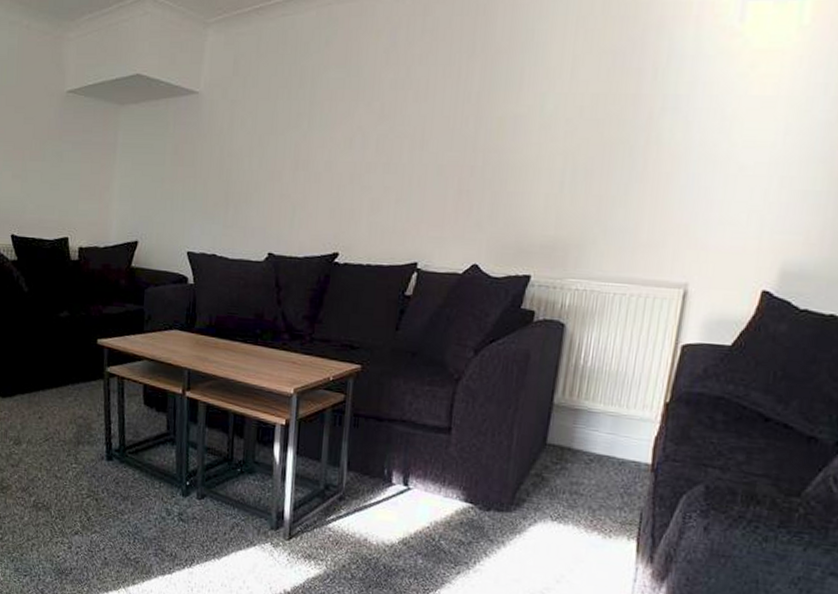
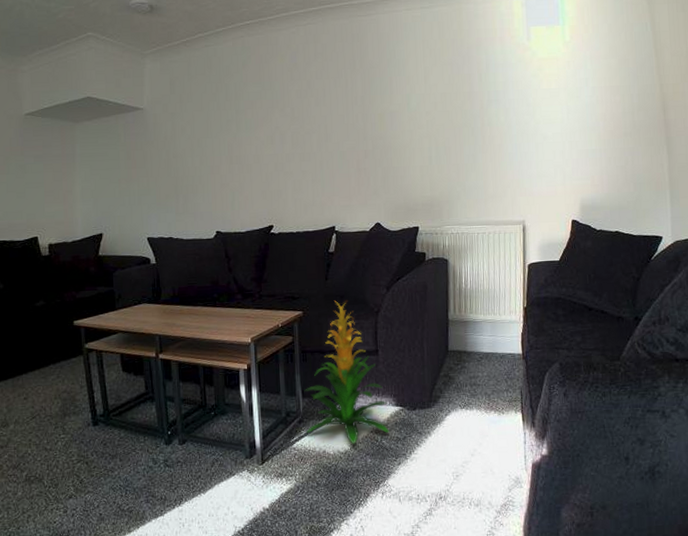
indoor plant: none [347,357,454,538] -> present [305,300,389,444]

